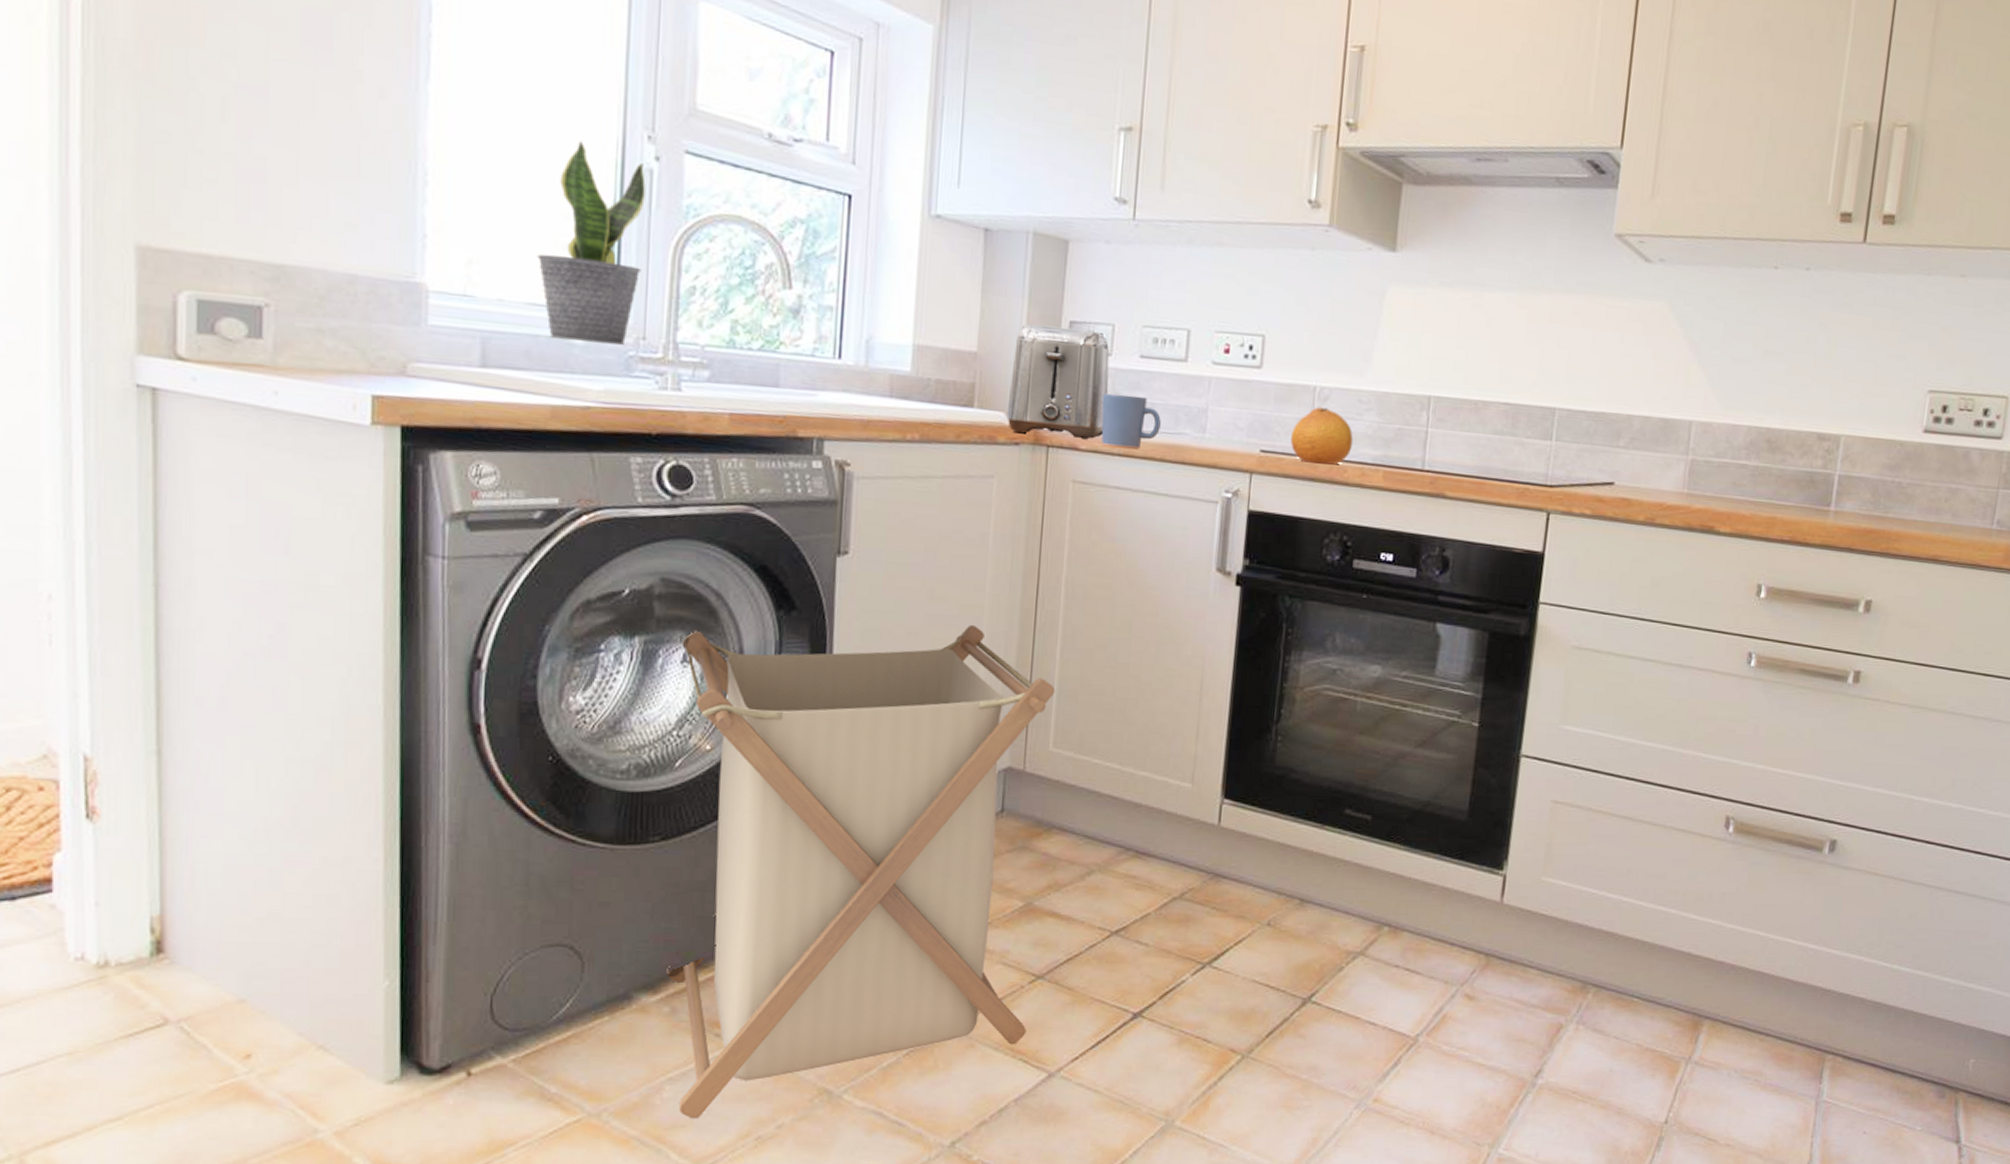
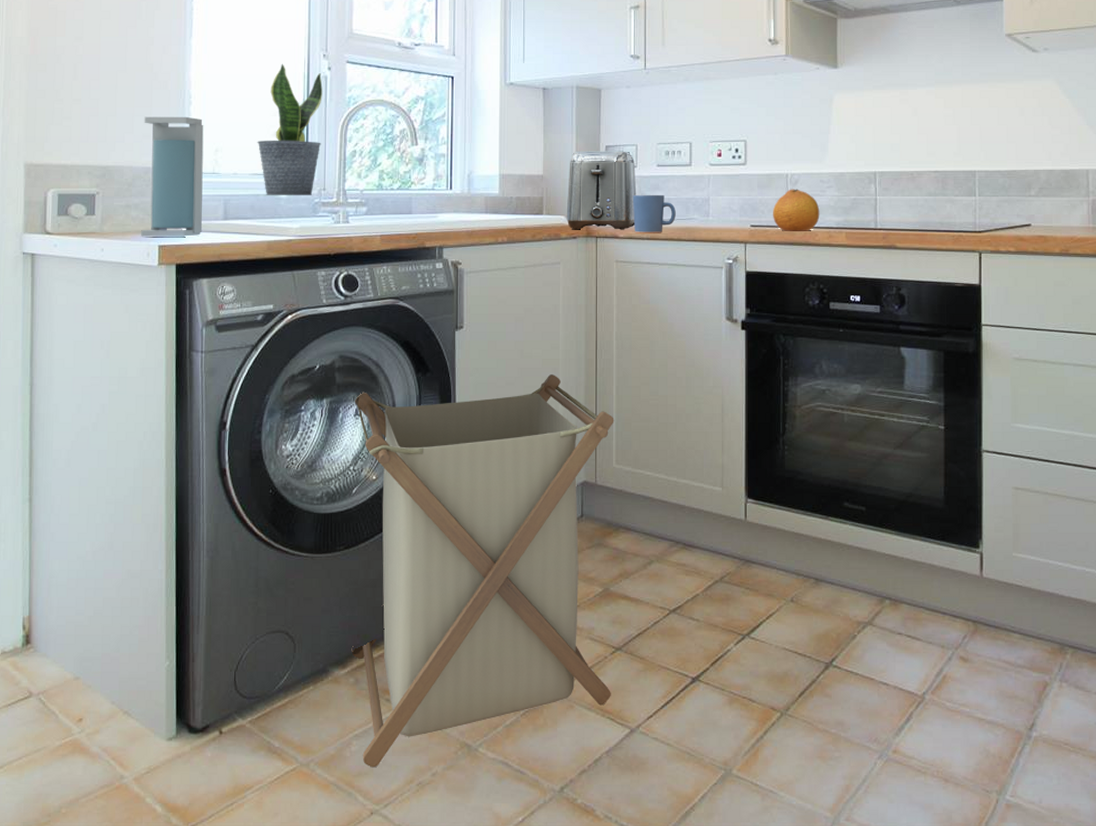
soap dispenser: none [342,194,449,387] -> present [141,116,204,237]

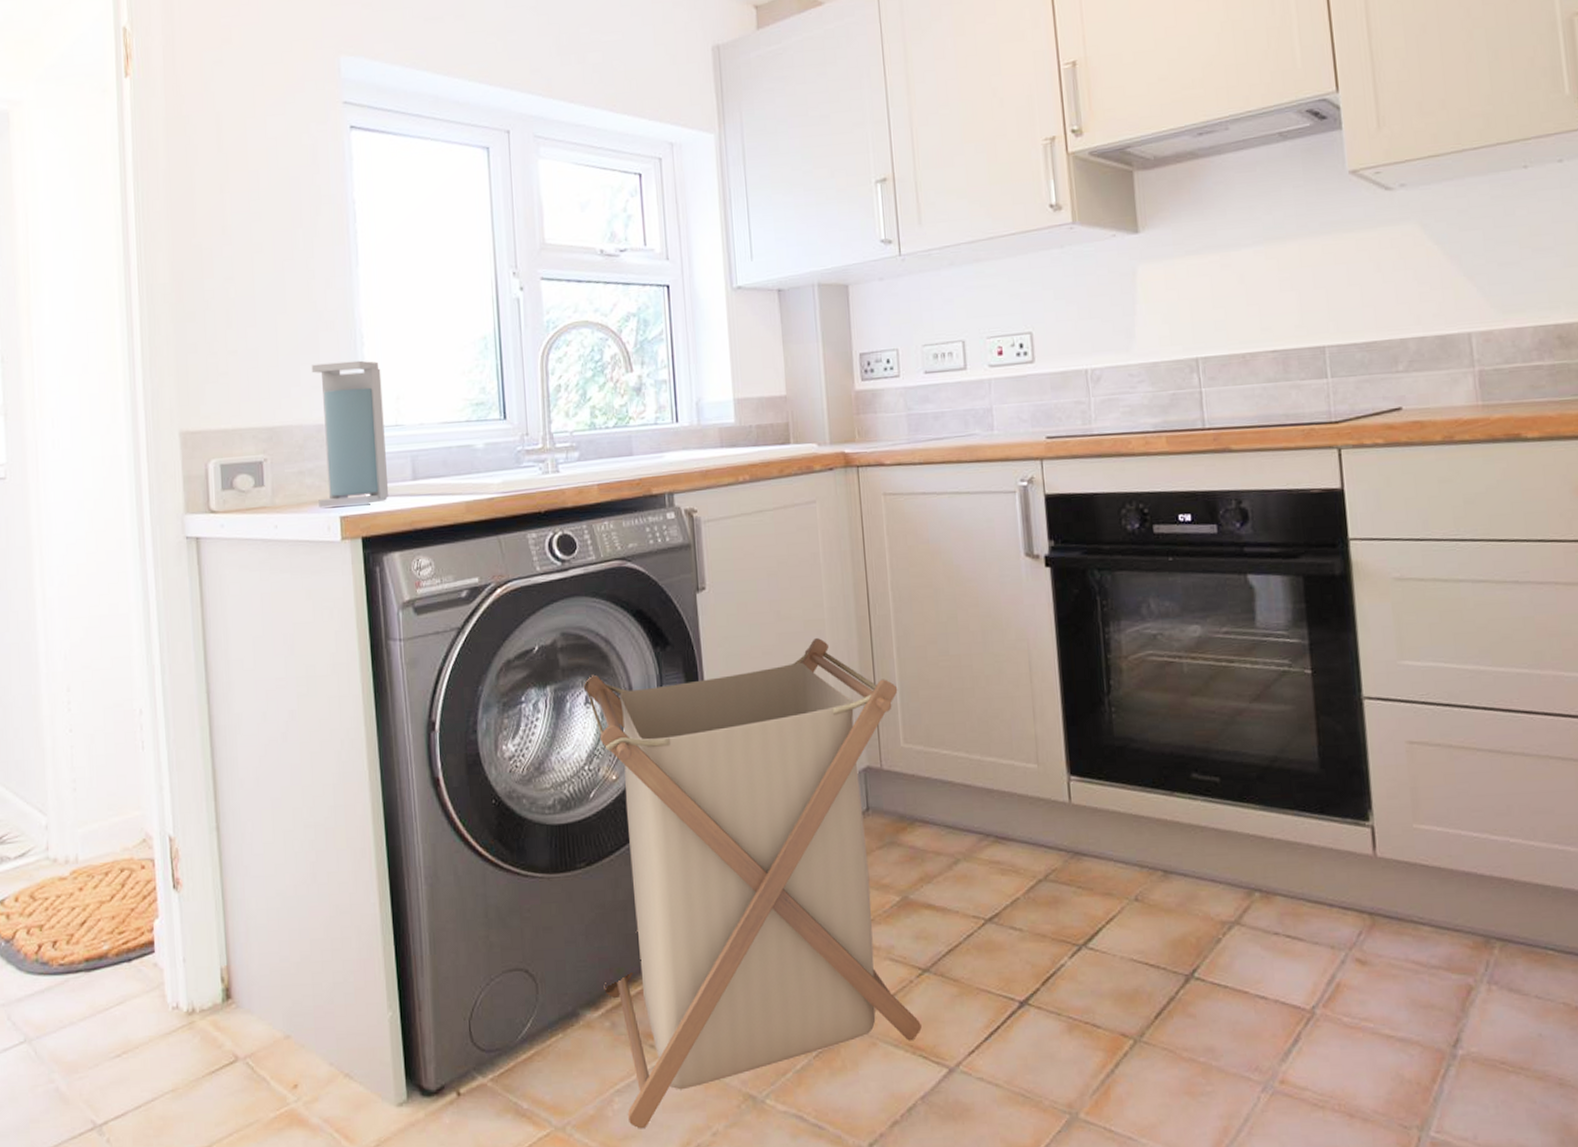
potted plant: present [257,63,323,195] -> none [444,287,520,447]
toaster: present [566,151,637,230] -> none [817,358,904,460]
mug: present [632,194,676,235] -> none [897,407,953,459]
fruit: present [773,189,820,231] -> none [1072,387,1132,441]

